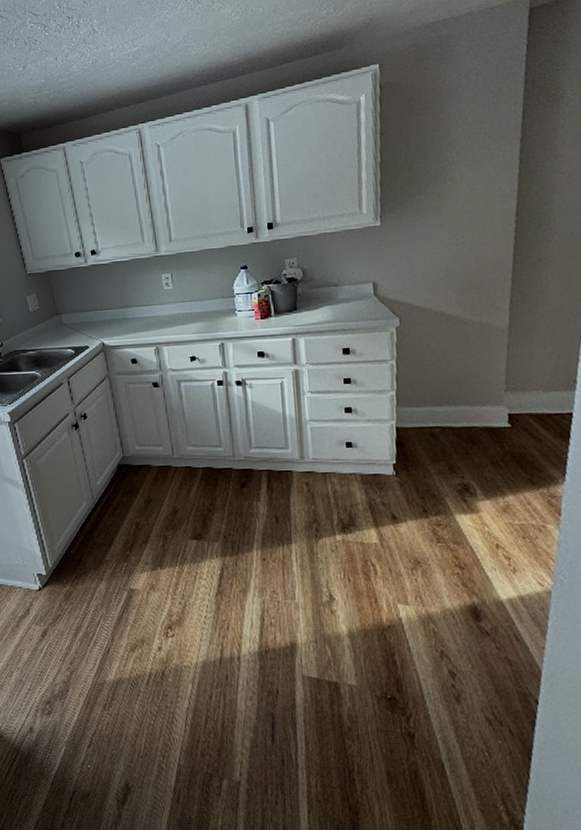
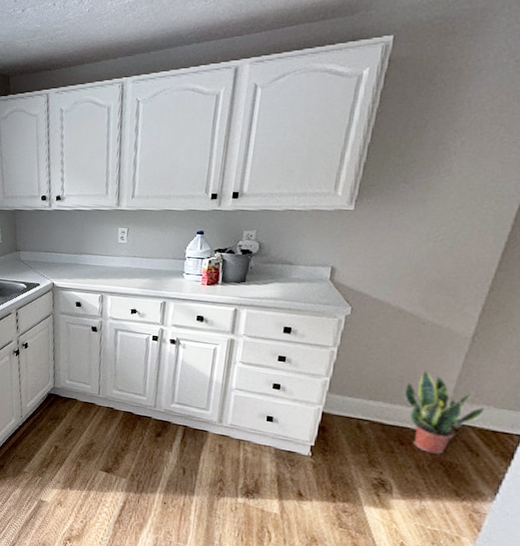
potted plant: none [463,368,536,447] -> present [403,370,485,454]

